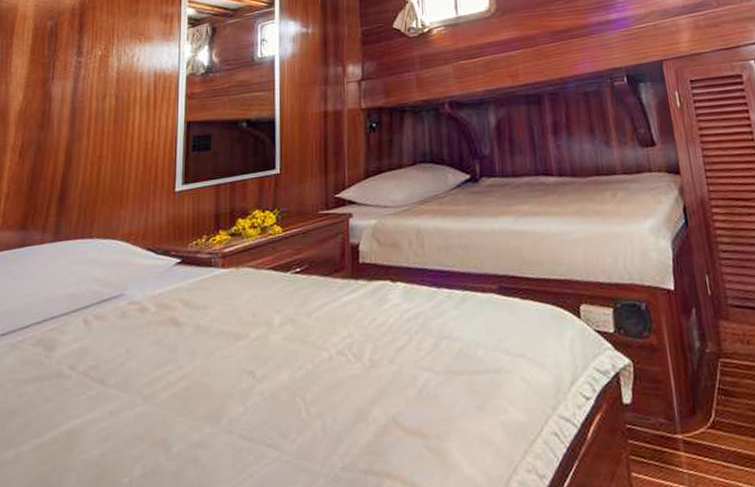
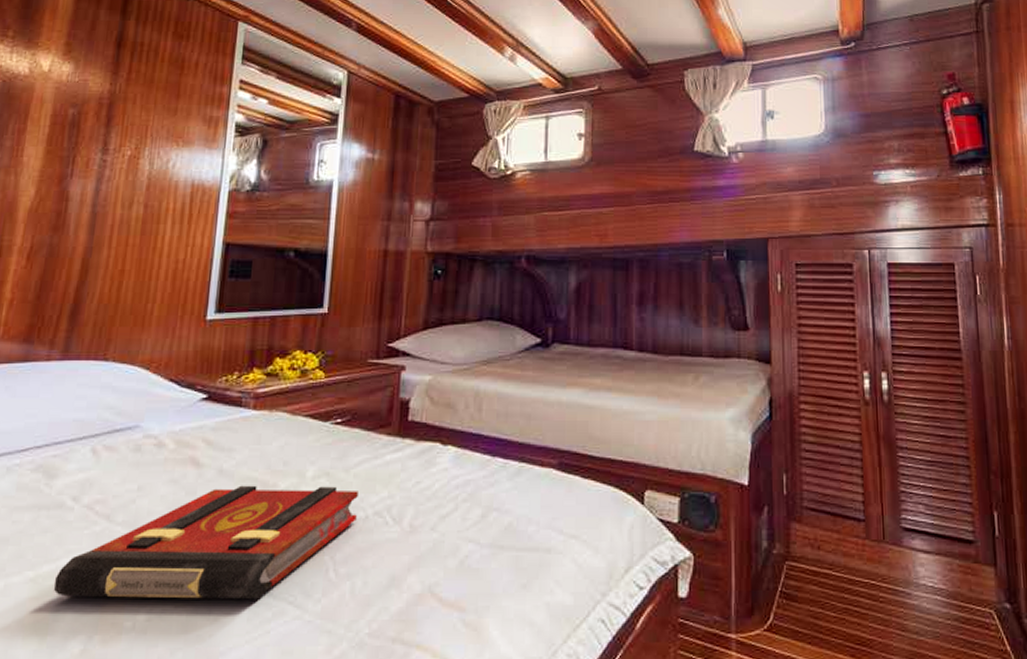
book: none [57,331,322,460] -> present [53,485,358,600]

